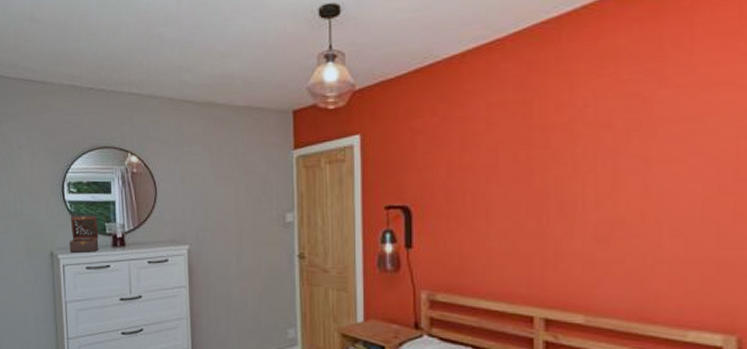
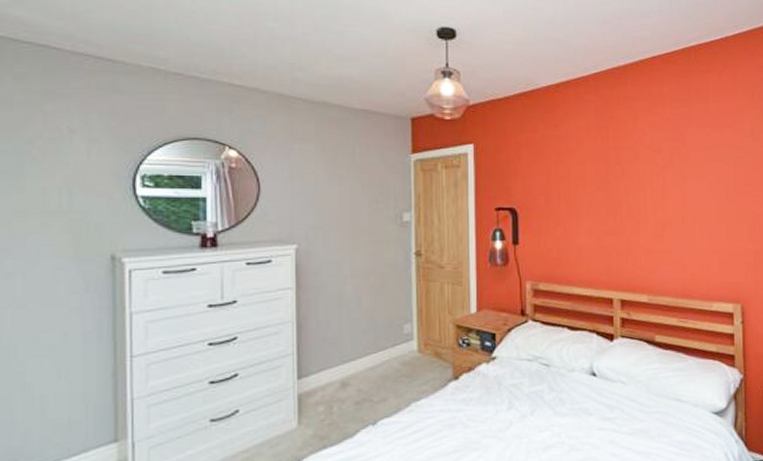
jewelry box: present [69,215,99,254] -> none [139,212,182,257]

